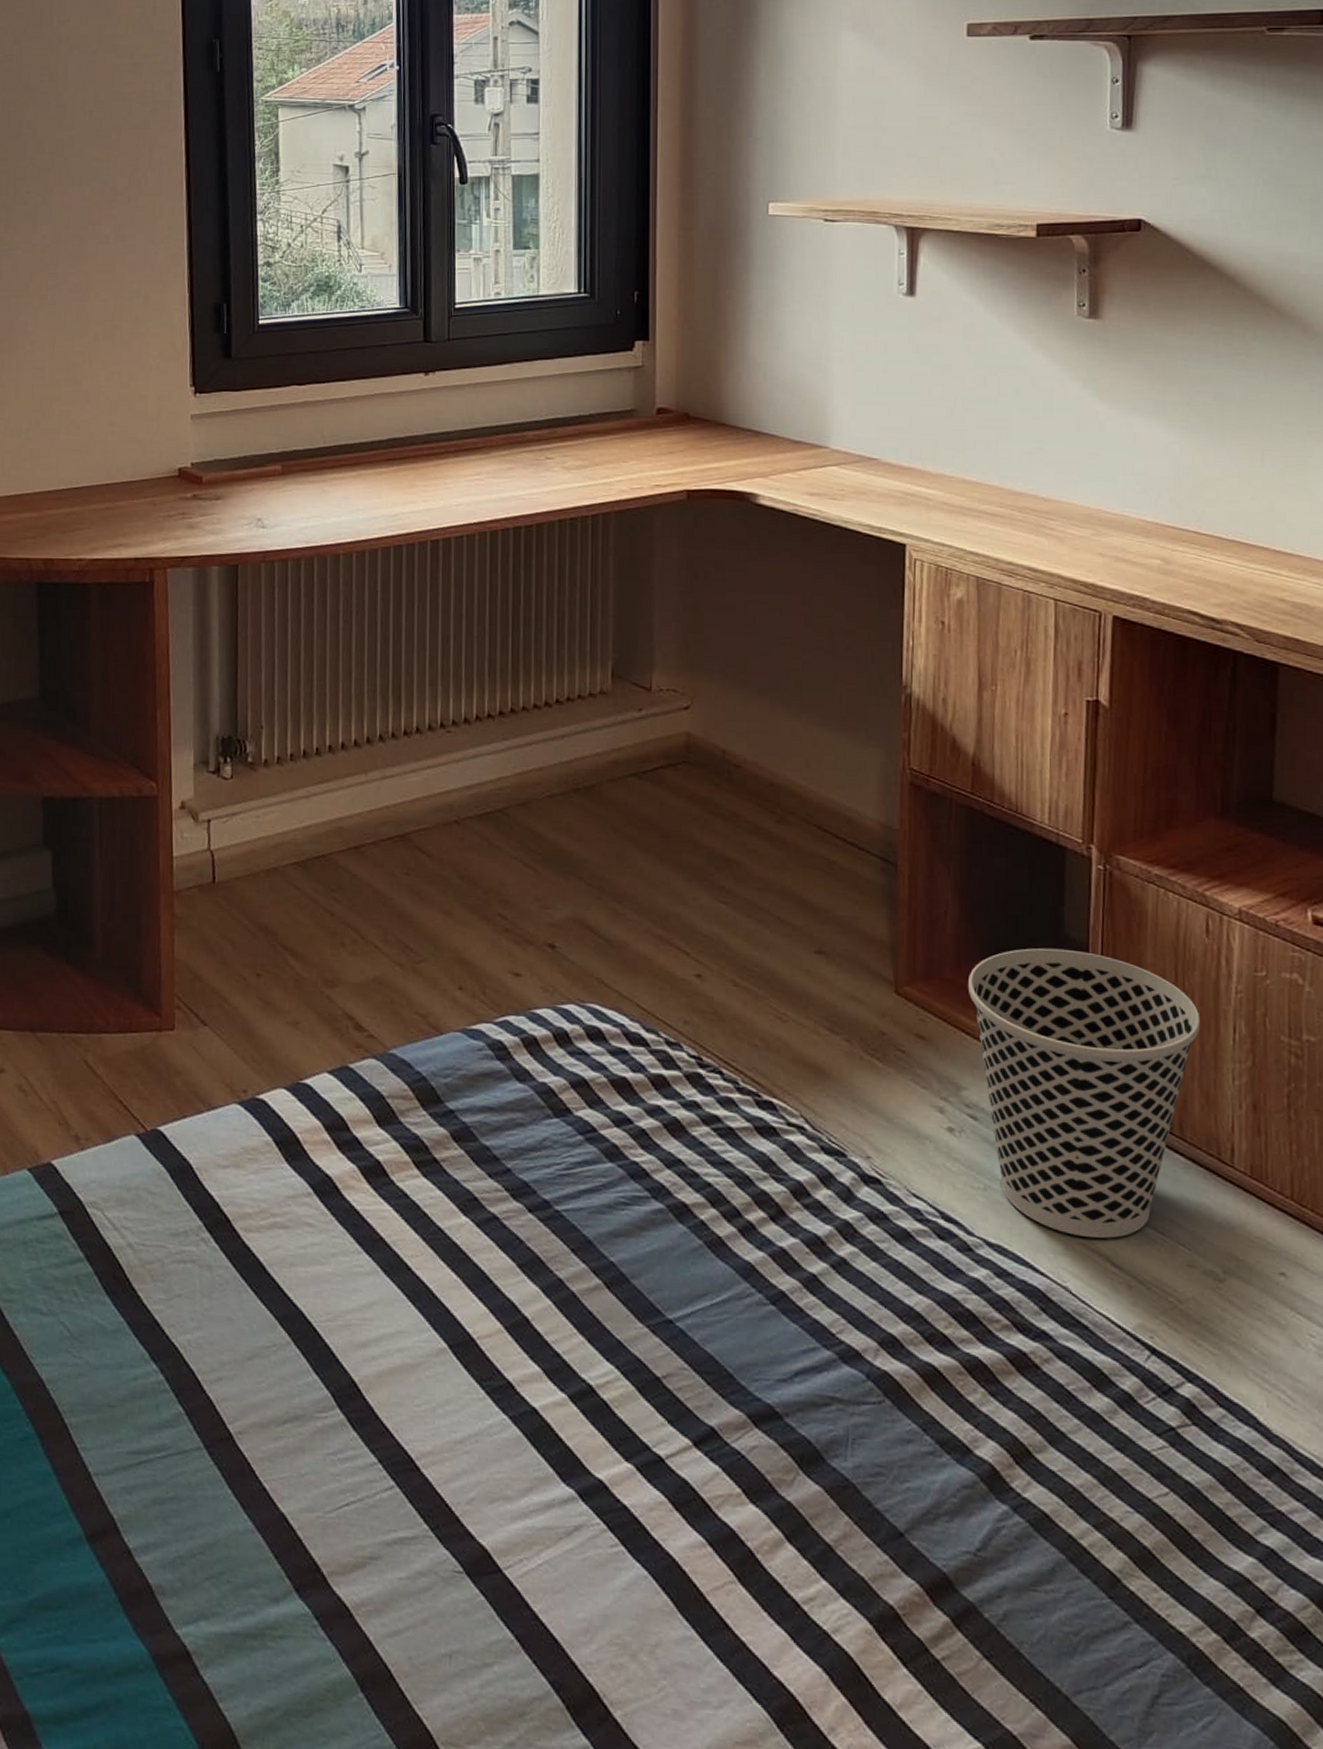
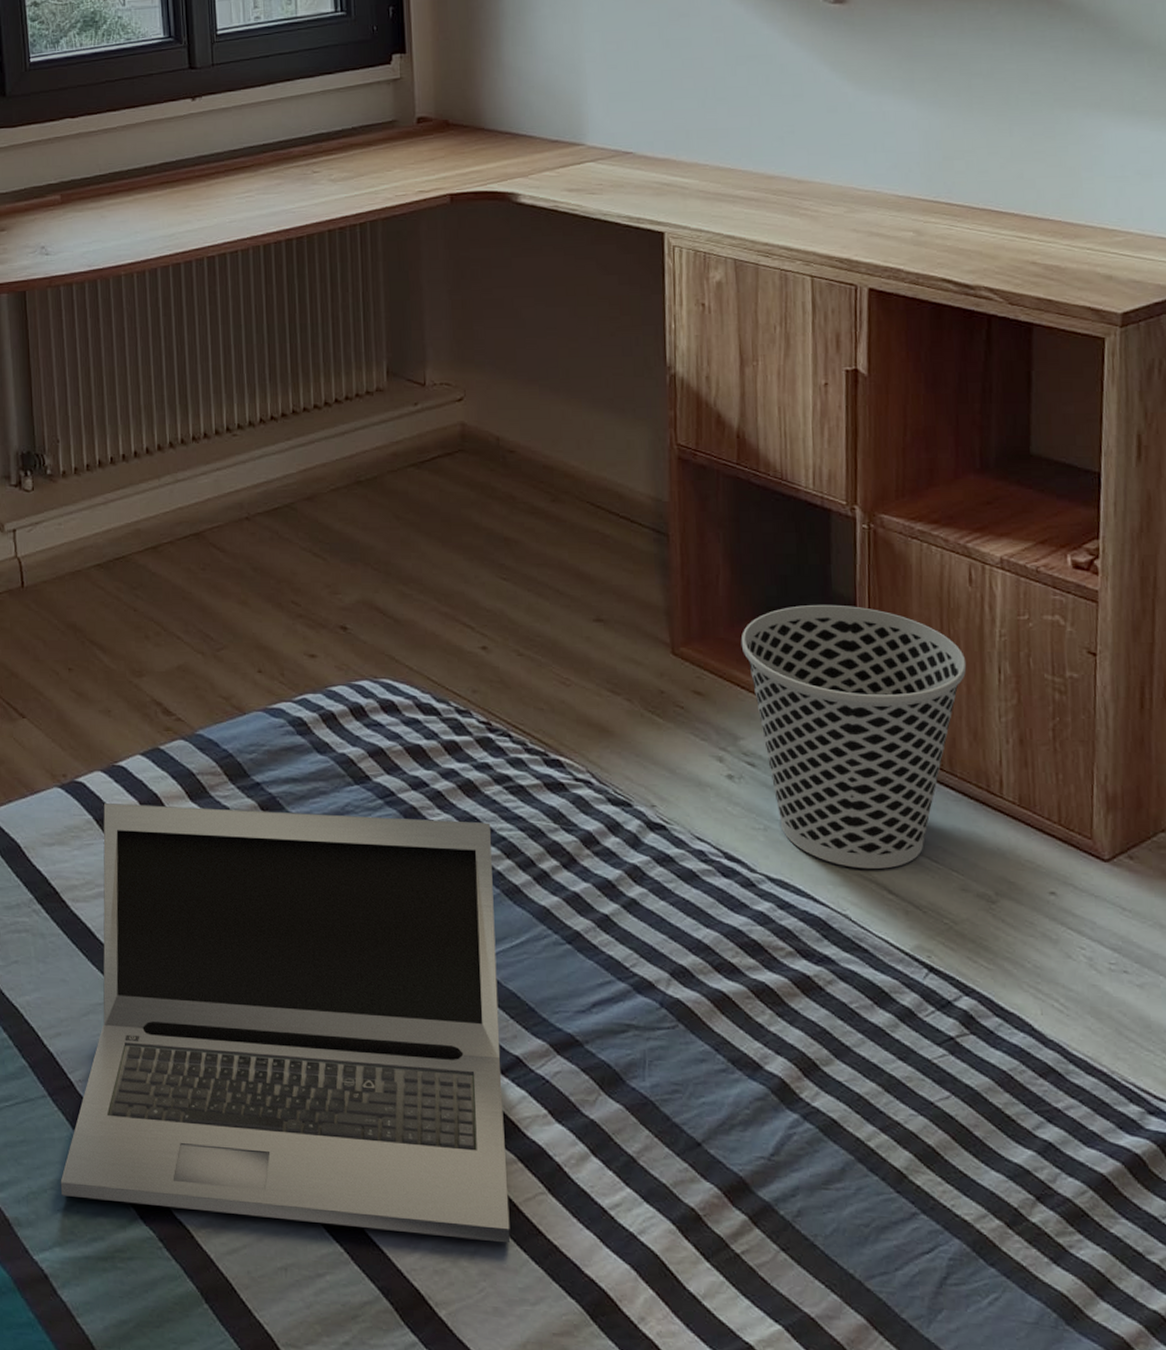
laptop: none [210,1124,695,1638] -> present [60,803,511,1244]

